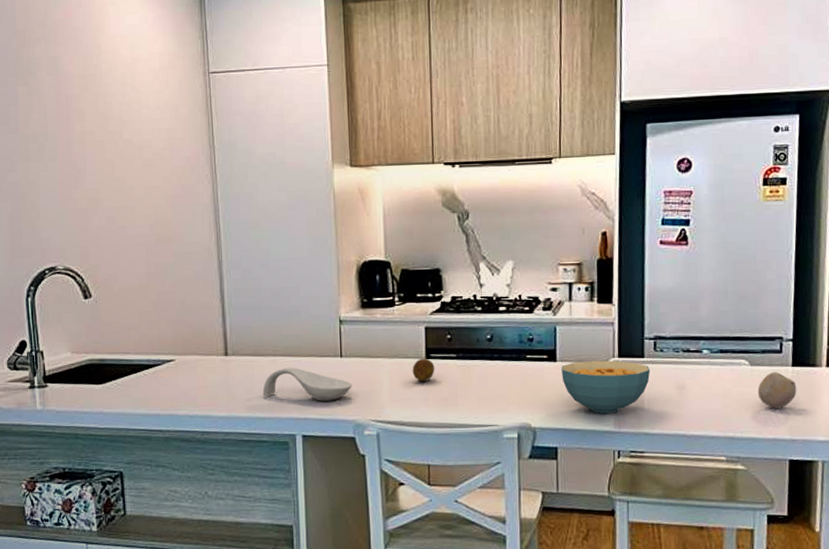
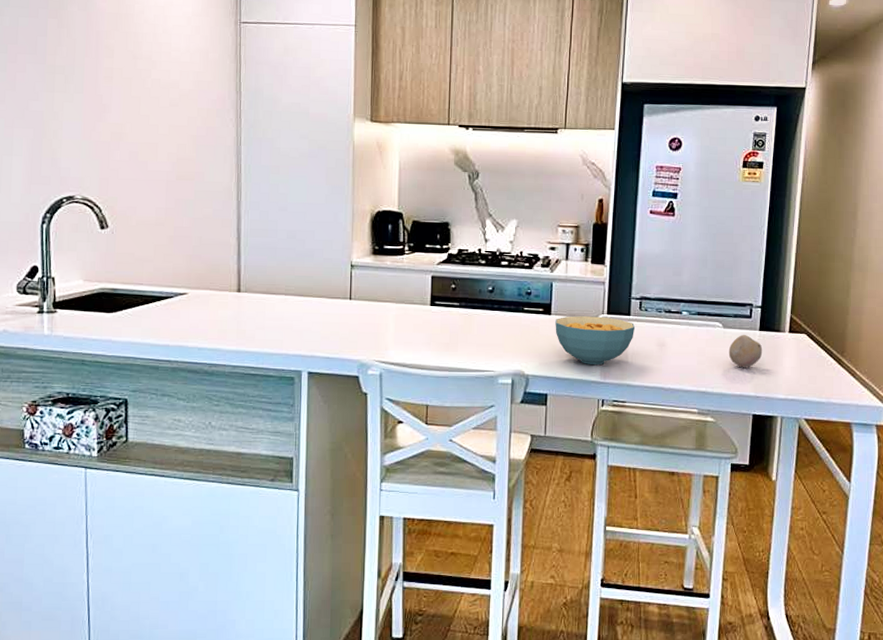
spoon rest: present [262,367,352,401] -> none [272,306,359,341]
fruit: present [412,358,435,381] -> none [417,305,439,326]

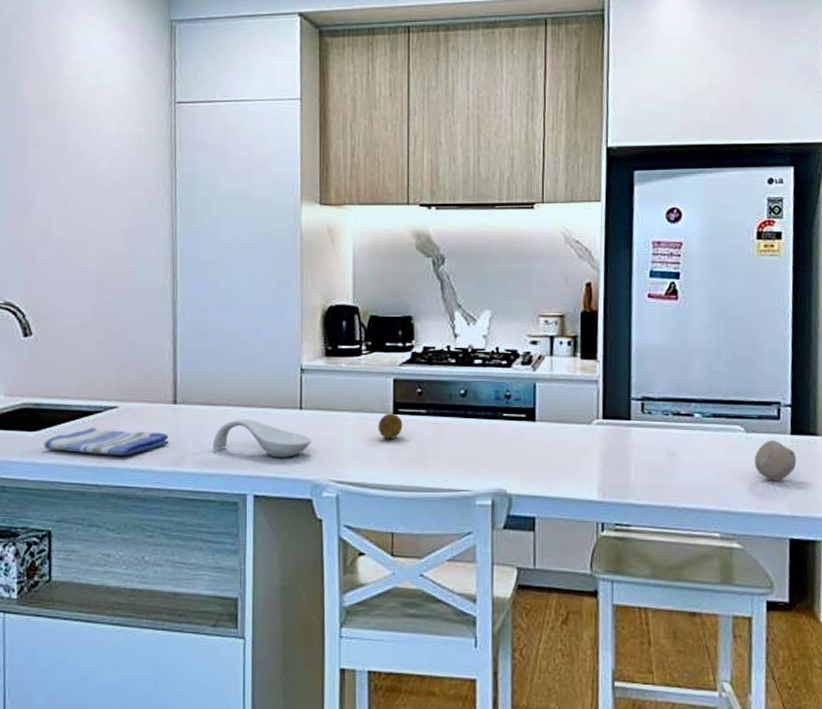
dish towel: none [120,311,233,336] -> present [43,427,169,455]
spoon rest: none [272,306,359,341] -> present [212,419,311,458]
fruit: none [417,305,439,326] -> present [378,413,403,439]
cereal bowl: present [555,316,636,366] -> none [541,422,638,481]

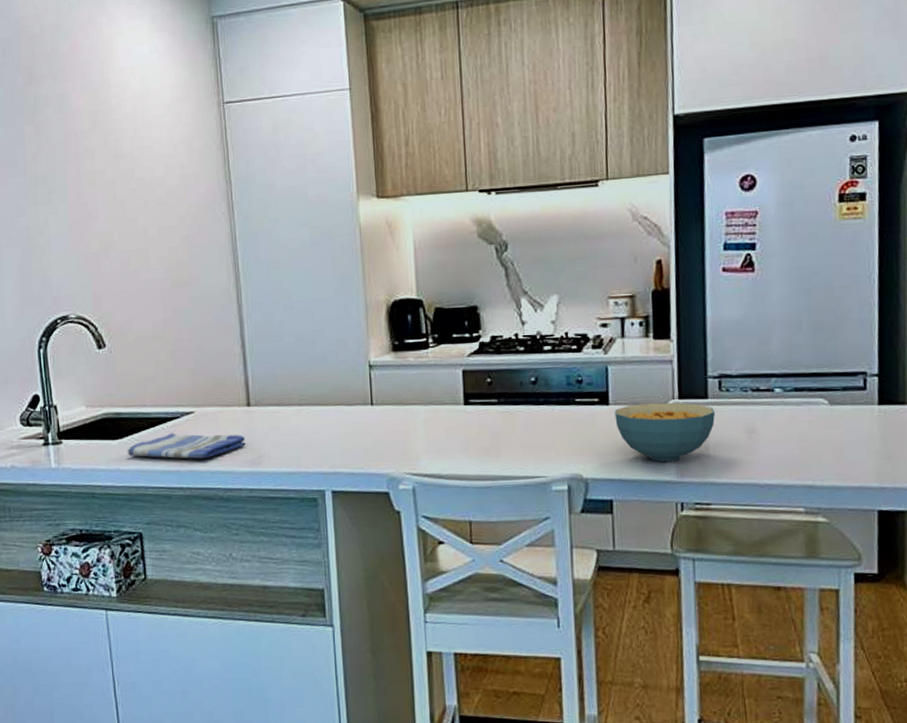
spoon rest: present [212,419,311,458] -> none [288,417,385,454]
fruit: present [378,413,403,439] -> none [449,404,475,430]
cereal bowl: none [541,422,638,481] -> present [615,402,716,462]
fruit: present [754,440,797,481] -> none [839,411,885,453]

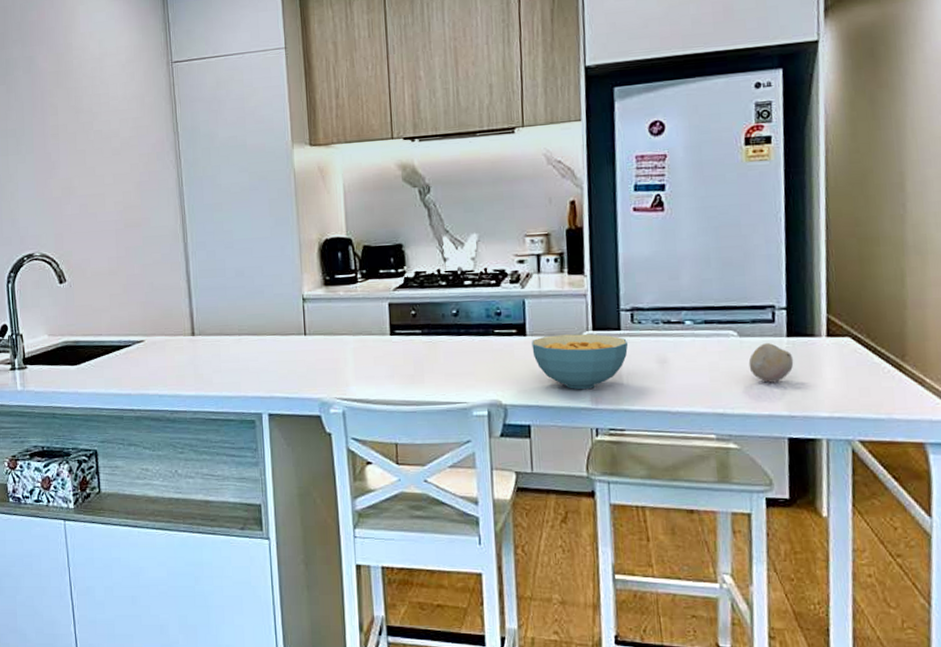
dish towel: present [127,433,246,459] -> none [84,359,190,384]
fruit: none [839,411,885,453] -> present [748,343,794,383]

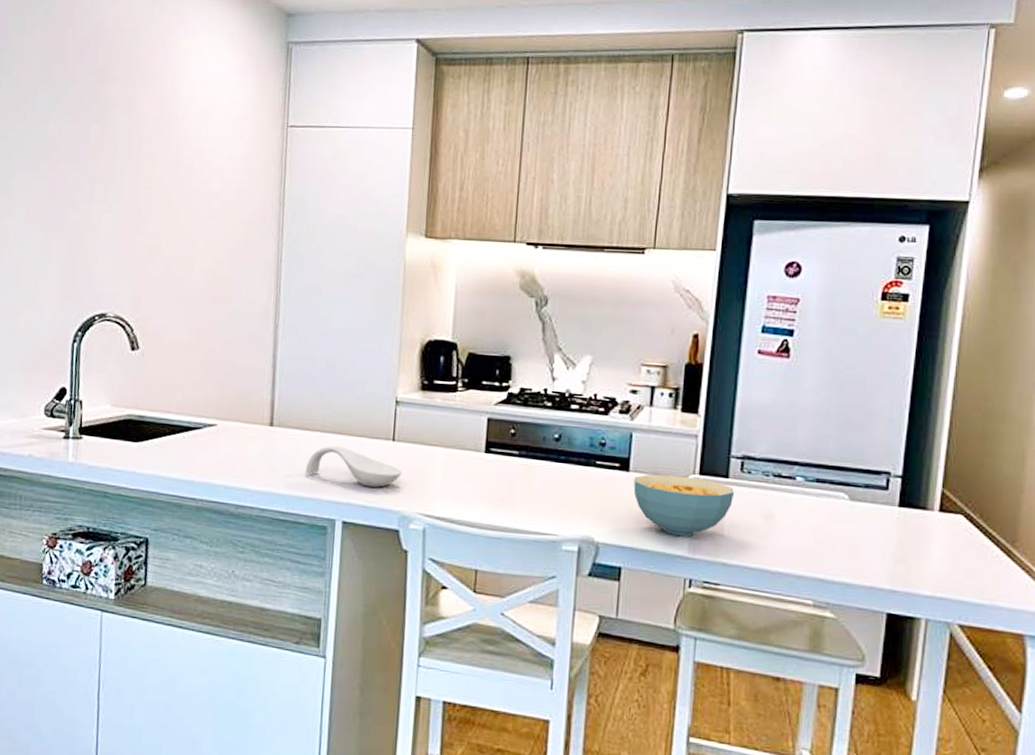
spoon rest: none [228,346,317,380] -> present [305,445,402,488]
fruit: present [748,343,794,383] -> none [856,510,903,553]

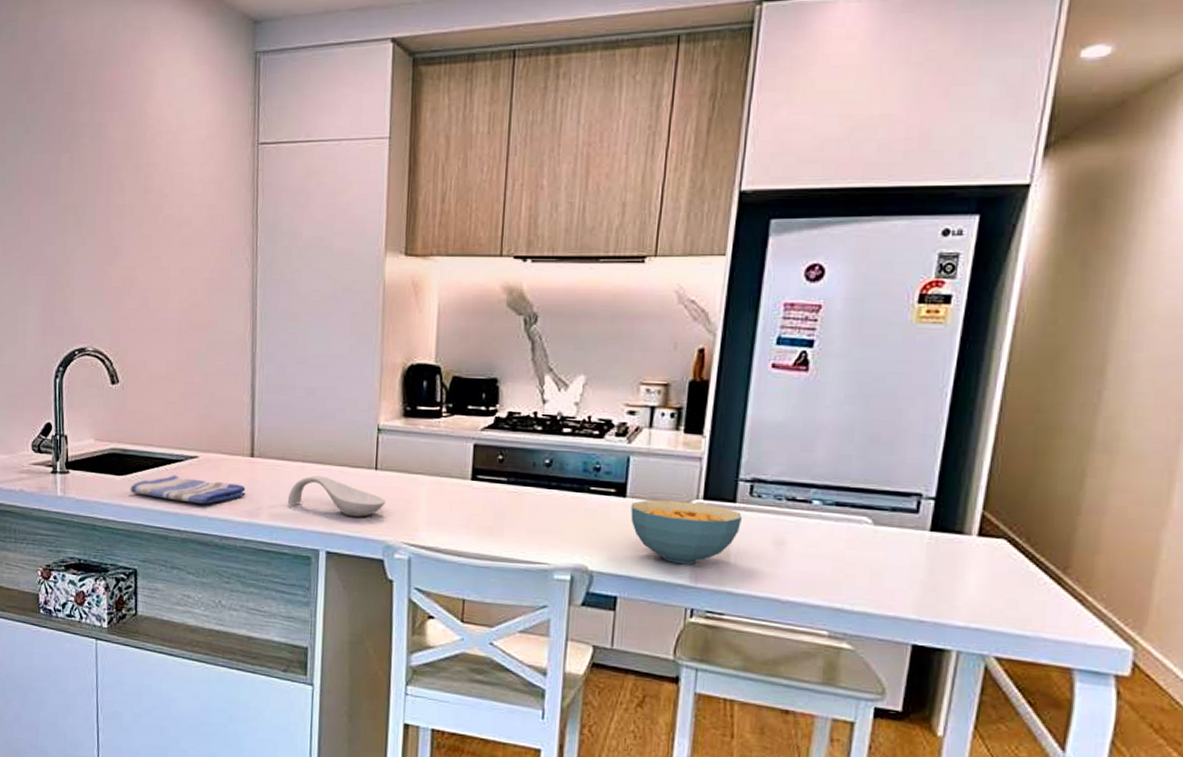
dish towel: none [145,442,264,473] -> present [130,475,246,504]

